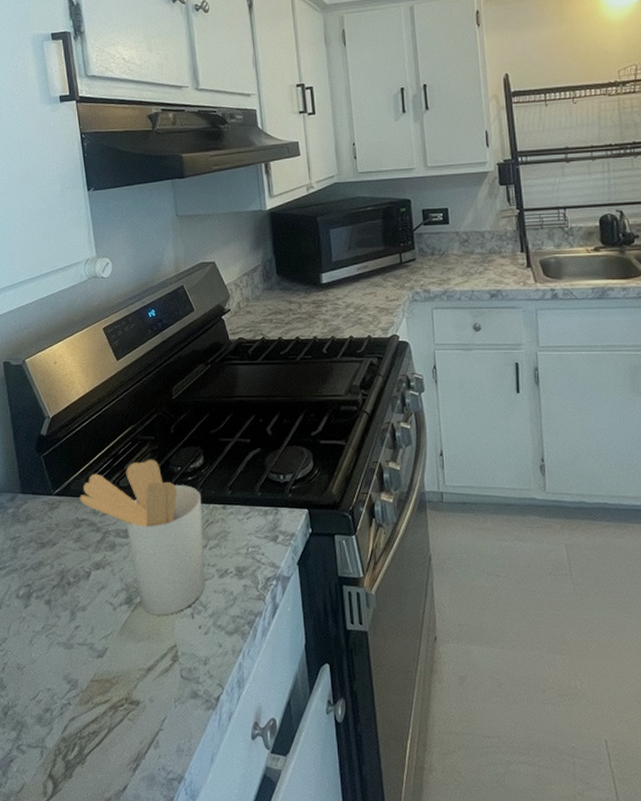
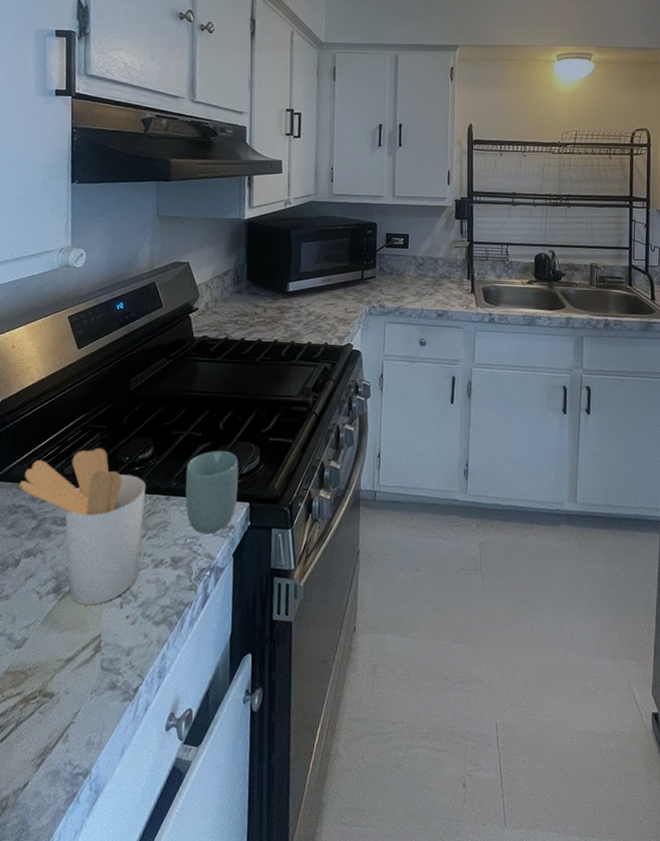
cup: none [239,456,295,542] -> present [185,450,239,534]

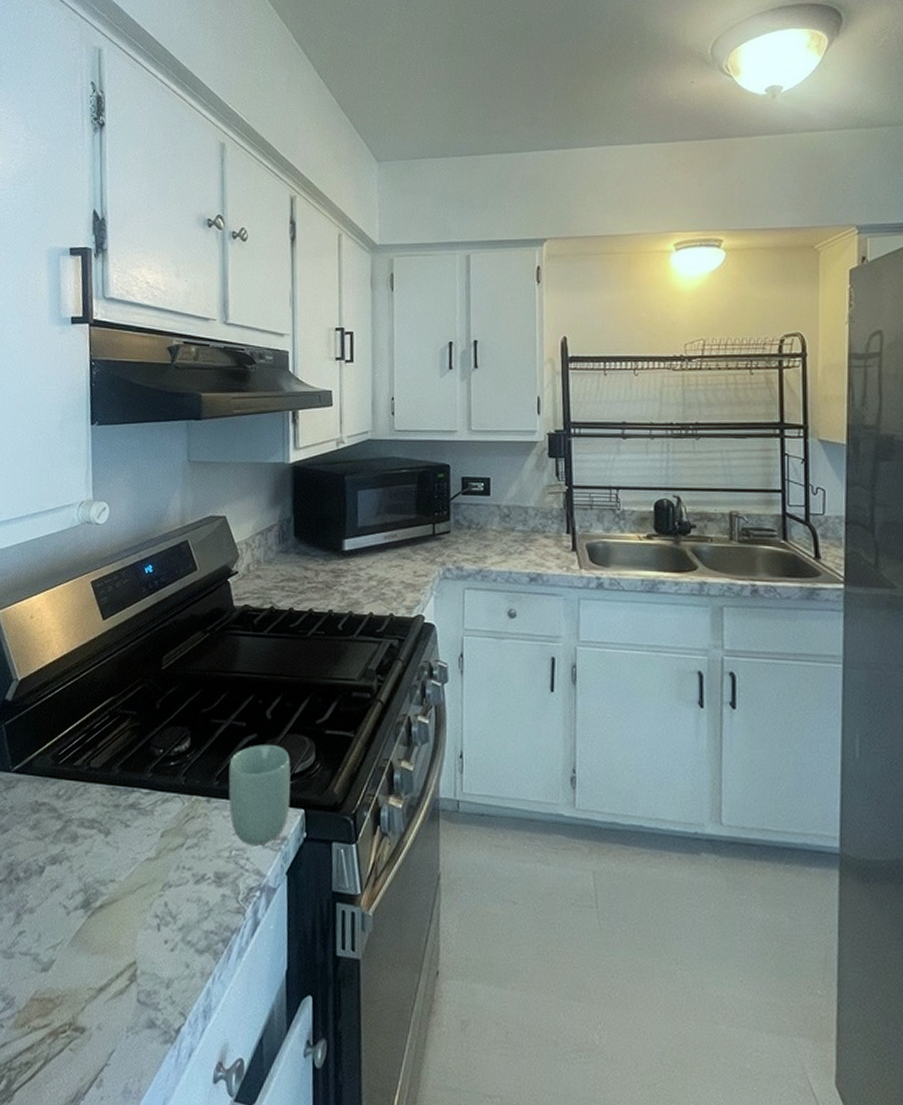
utensil holder: present [19,447,147,605] -> none [41,737,184,925]

